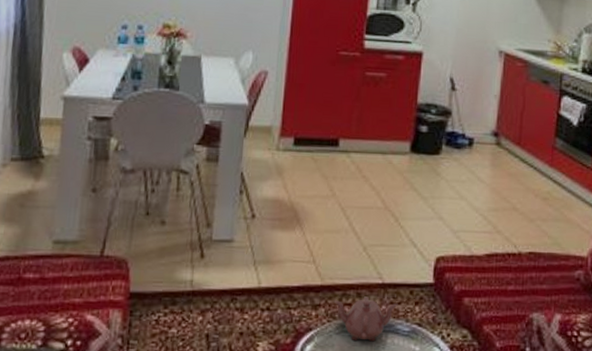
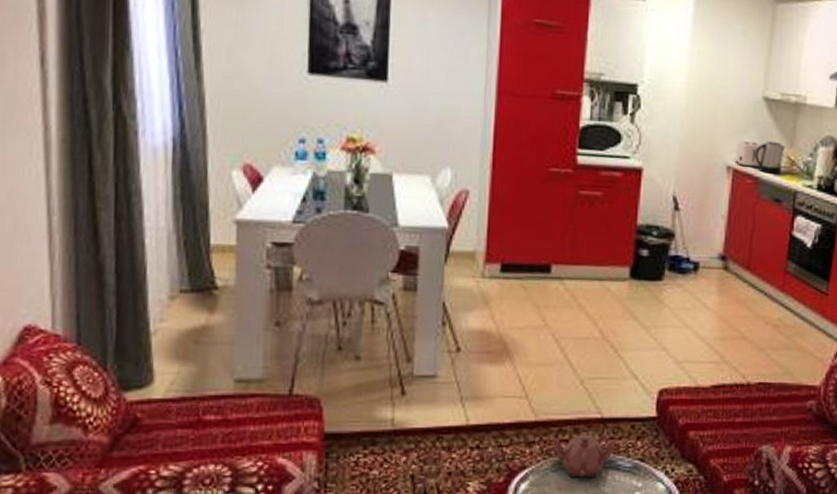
toaster: none [506,27,532,52] -> present [735,140,764,168]
kettle: none [524,28,552,58] -> present [754,141,786,174]

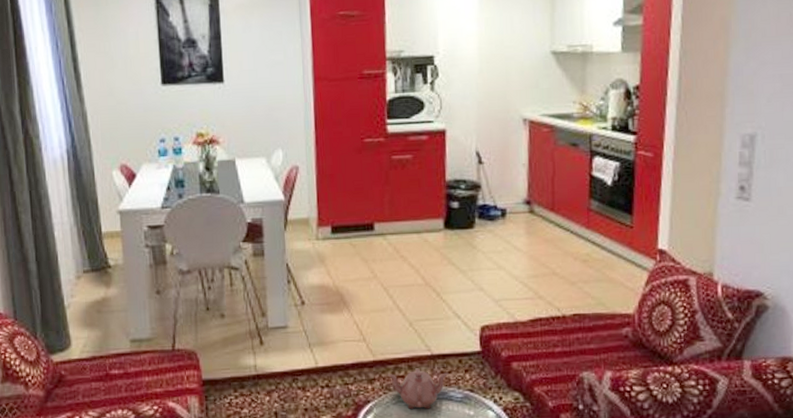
toaster: present [735,140,764,168] -> none [529,93,556,118]
kettle: present [754,141,786,174] -> none [548,90,577,121]

